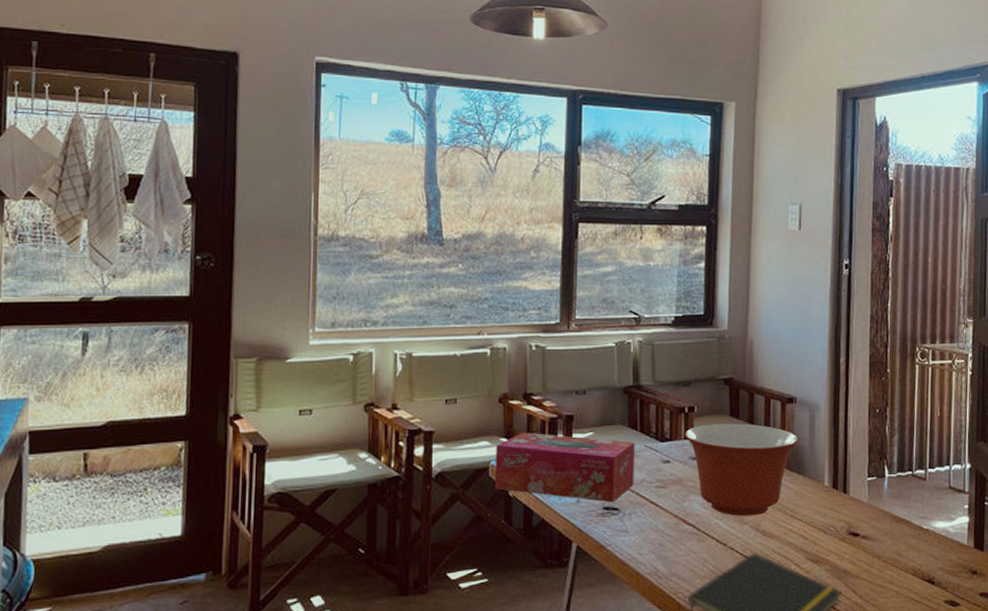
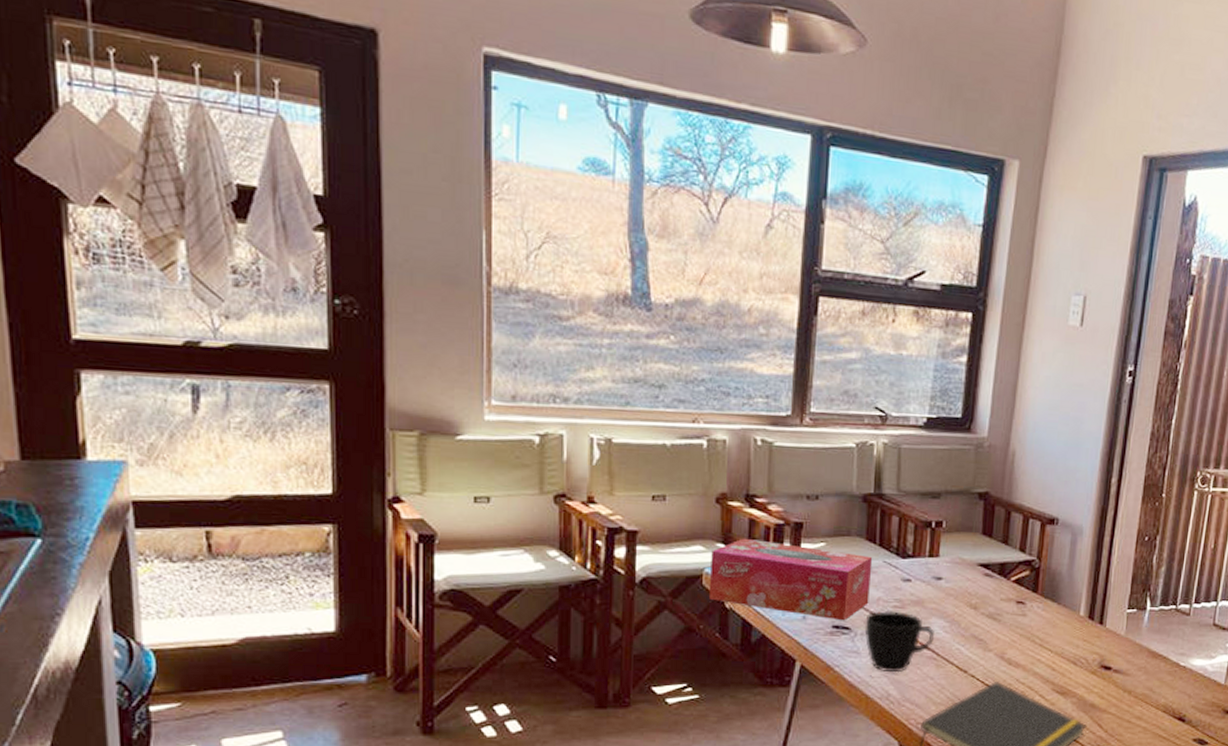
cup: none [632,491,694,549] -> present [864,611,934,673]
mixing bowl: present [685,423,799,517] -> none [929,542,1057,644]

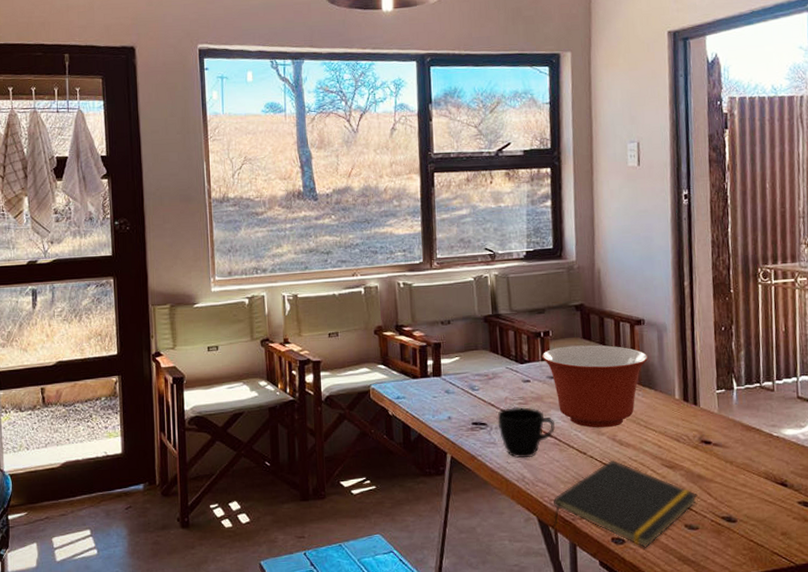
tissue box: present [708,538,873,621] -> none [375,359,499,419]
mixing bowl: none [929,542,1057,644] -> present [542,345,649,428]

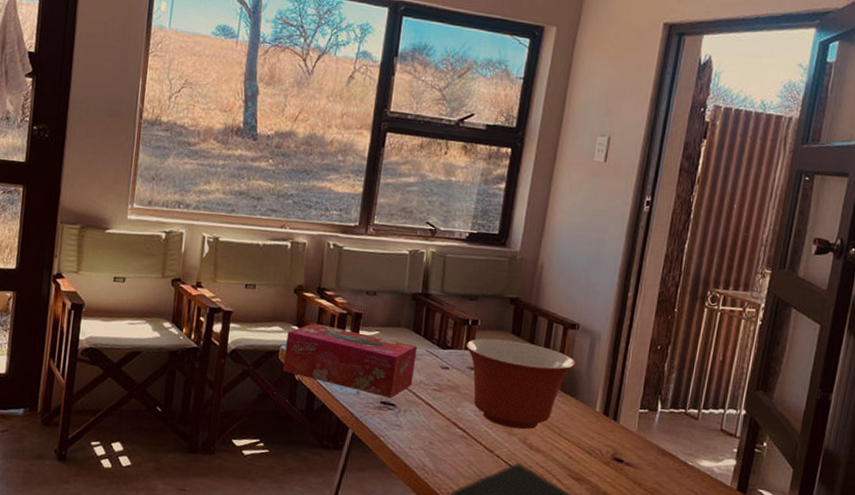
tissue box: none [375,359,499,419] -> present [282,323,418,399]
cup: present [497,407,555,458] -> none [406,392,466,447]

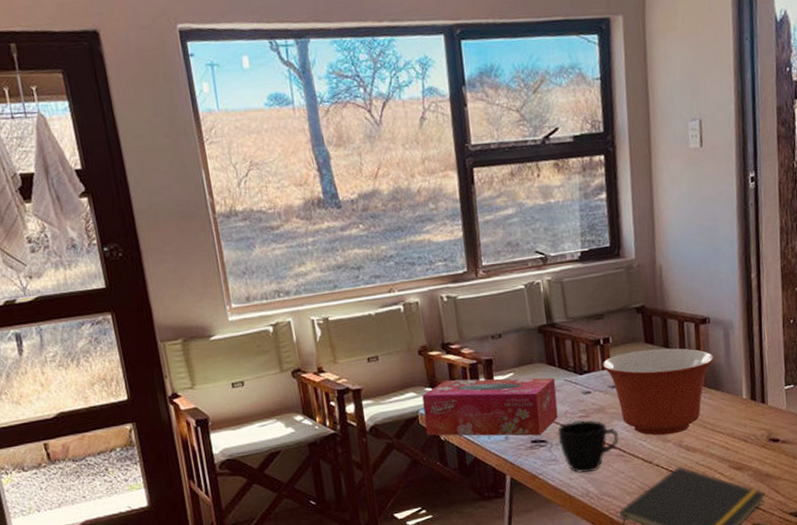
cup: none [406,392,466,447] -> present [557,420,619,473]

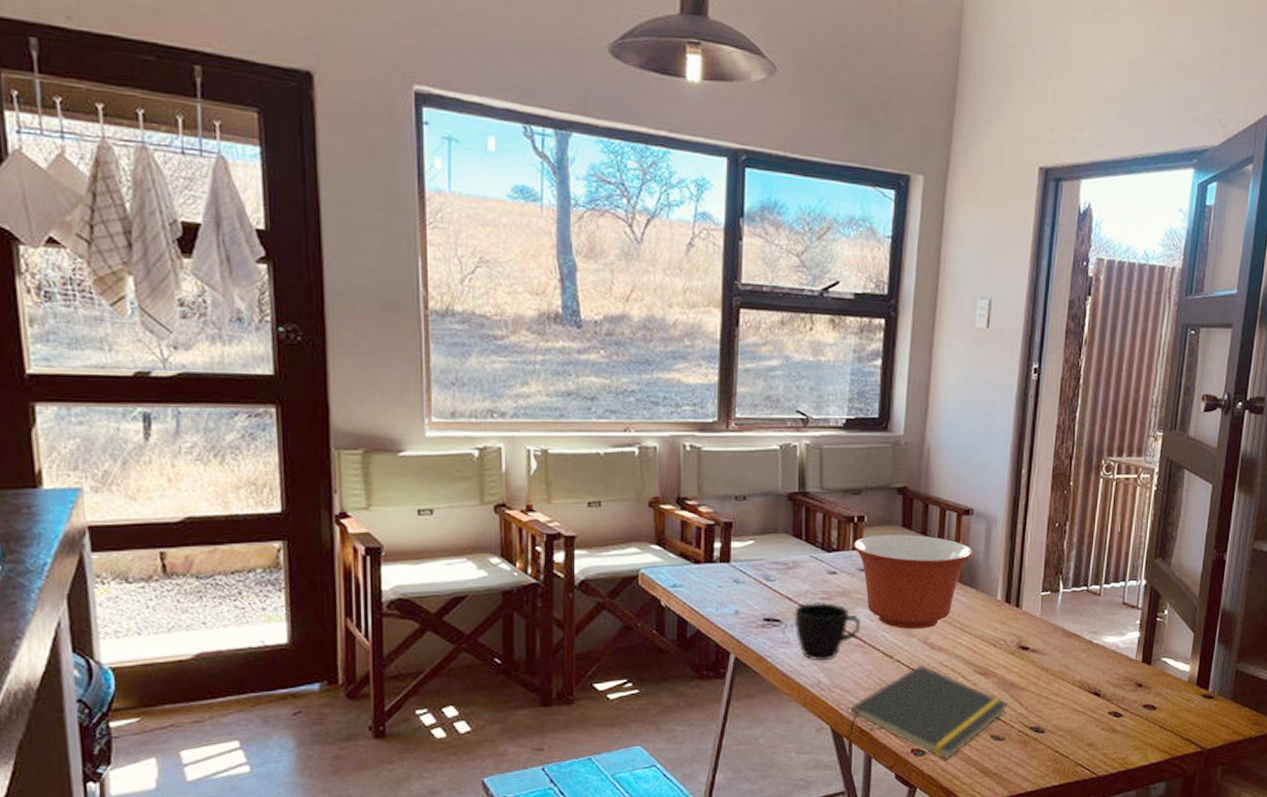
tissue box: present [422,377,558,436] -> none [644,539,800,614]

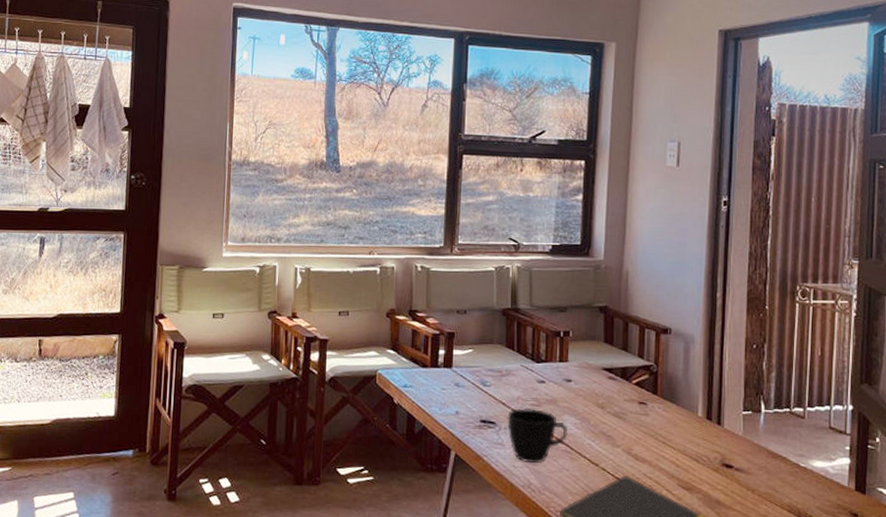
mixing bowl: present [853,534,973,629] -> none [560,349,673,440]

